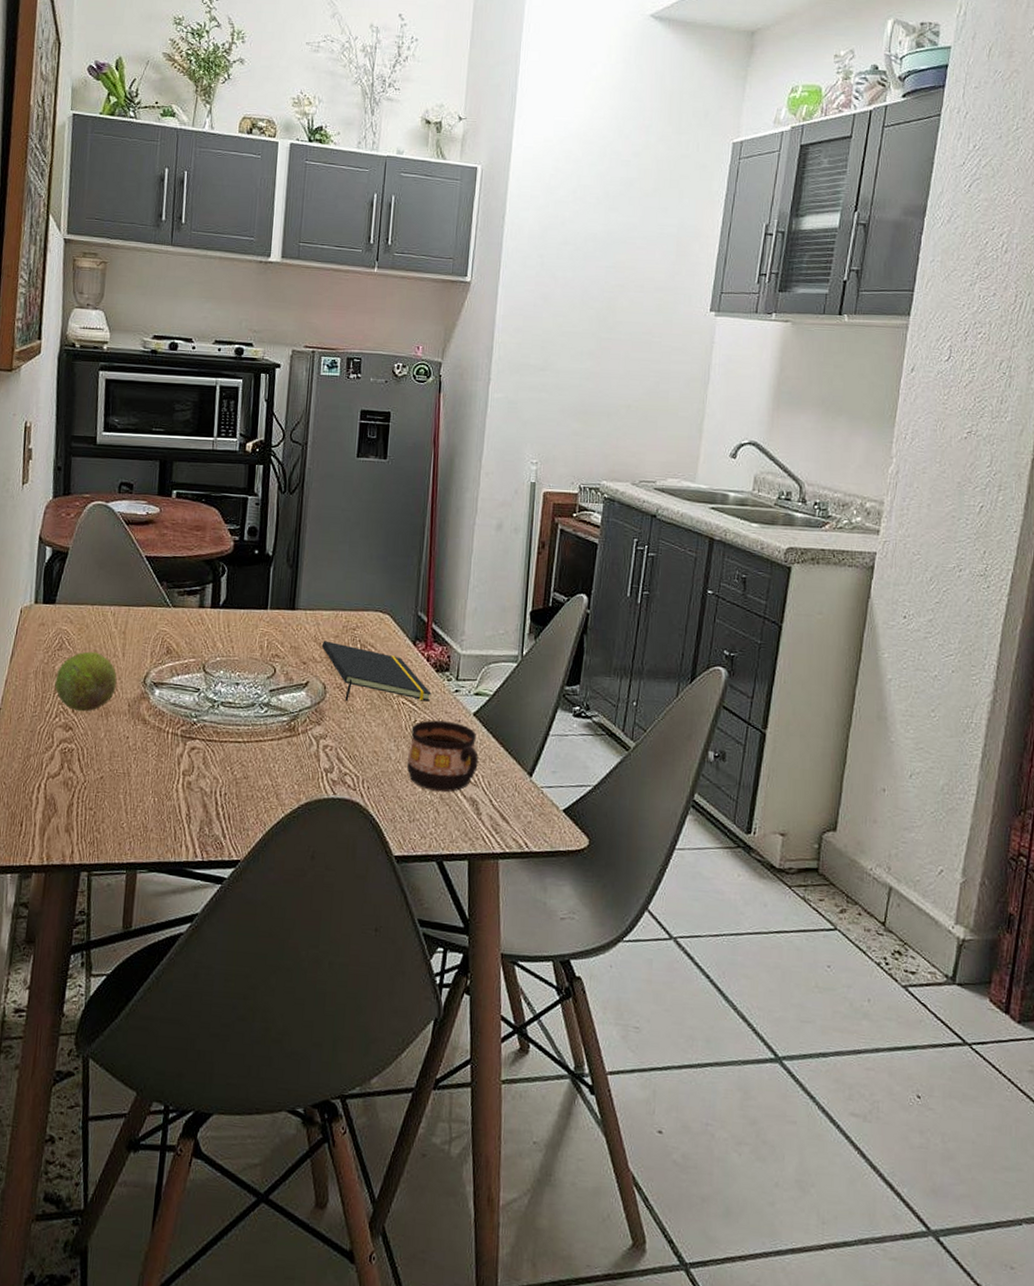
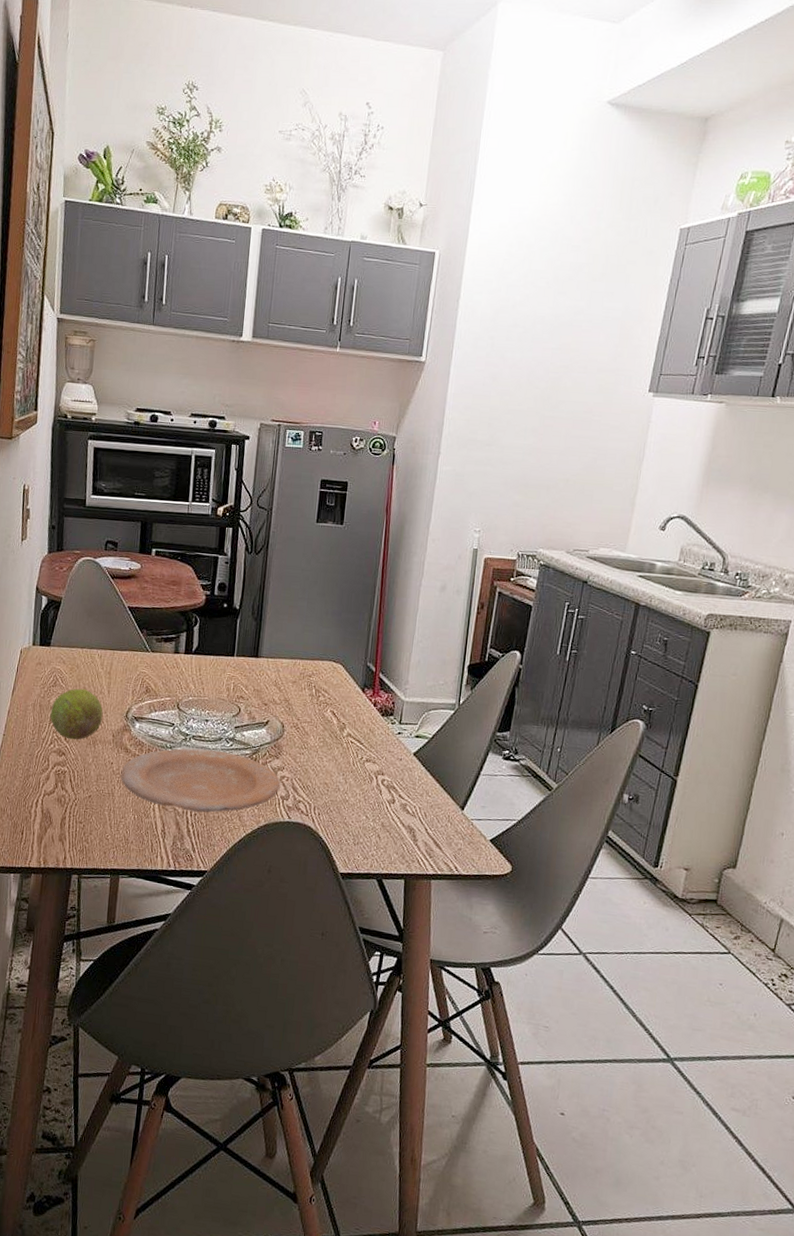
plate: none [137,716,323,792] -> present [120,748,281,813]
notepad: present [321,640,432,702] -> none [281,685,377,742]
cup: present [406,720,479,792] -> none [353,758,417,821]

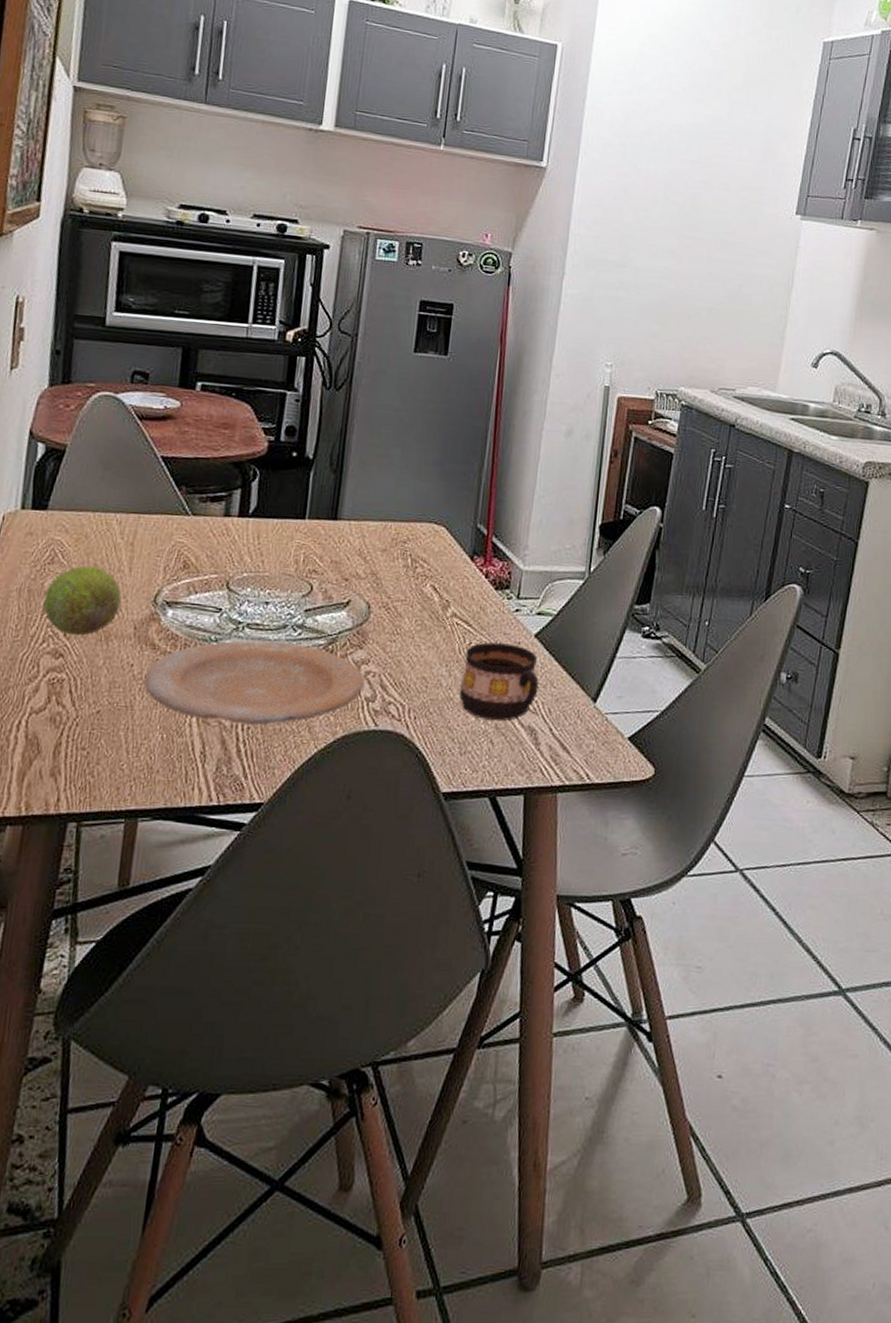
cup: none [353,758,417,821] -> present [458,642,539,721]

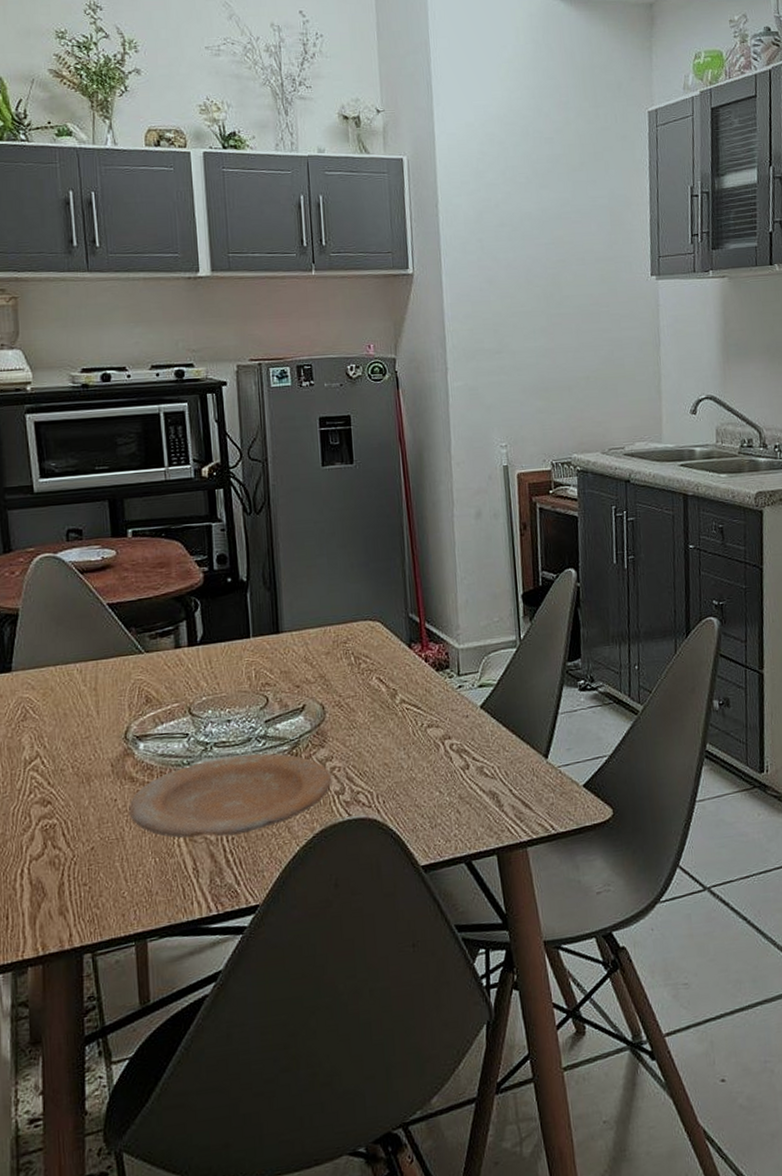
fruit: present [43,565,122,636] -> none [24,715,95,783]
cup: present [458,642,539,721] -> none [419,718,493,792]

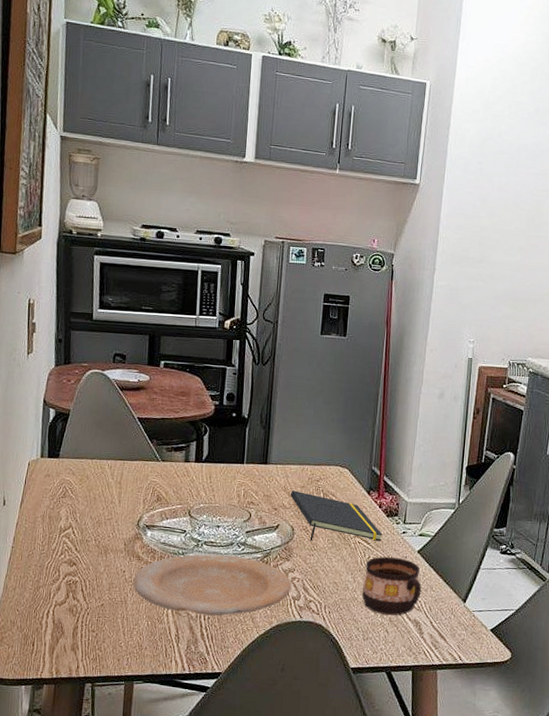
notepad: none [313,659,435,719] -> present [290,490,383,542]
cup: none [419,718,493,792] -> present [361,556,422,616]

